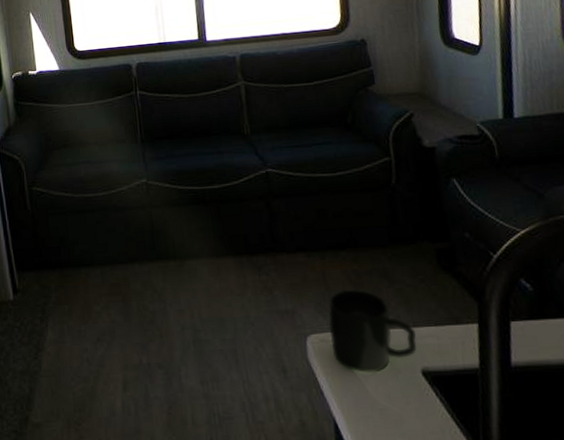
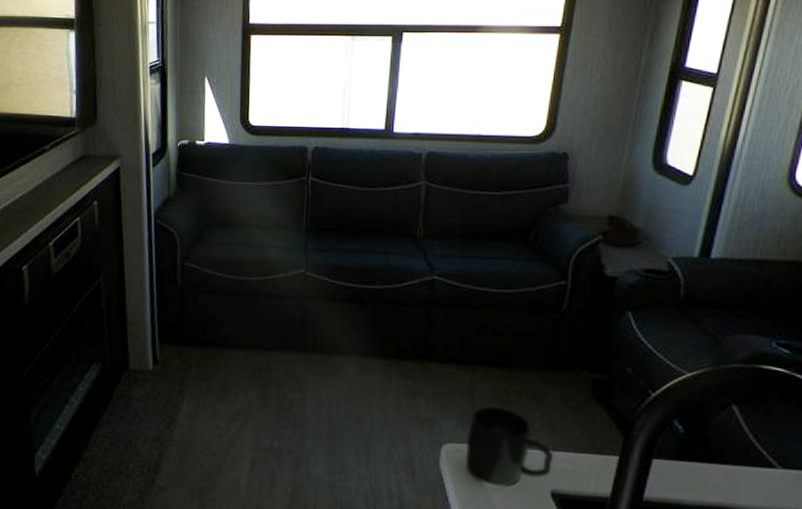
plush toy: none [410,89,452,119] -> present [600,214,647,247]

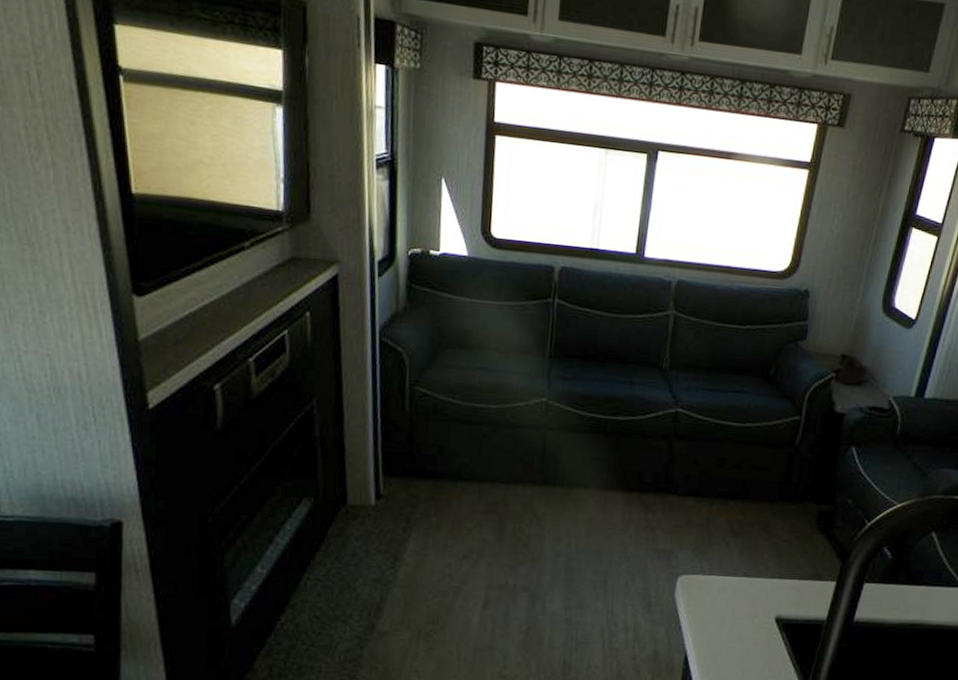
mug: present [466,405,554,487] -> none [699,537,780,615]

